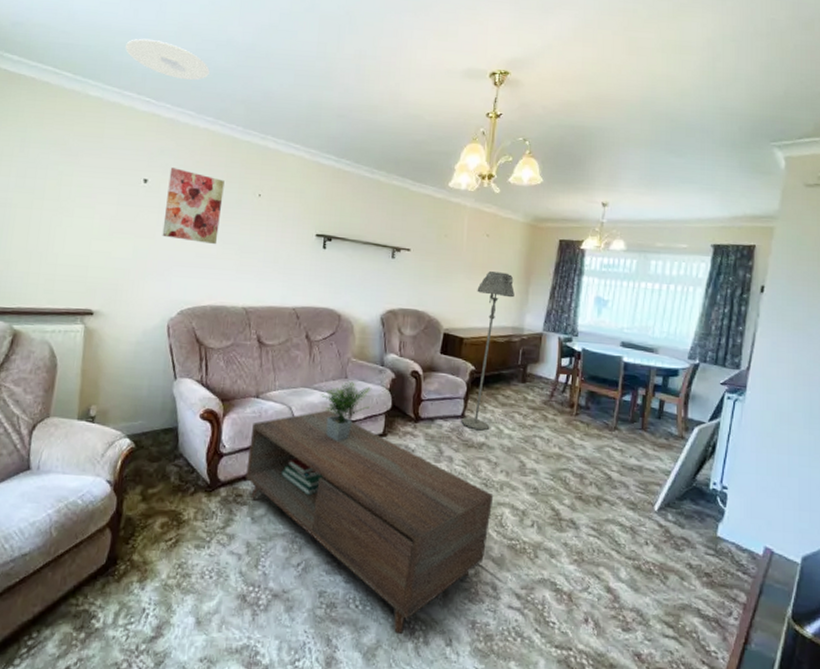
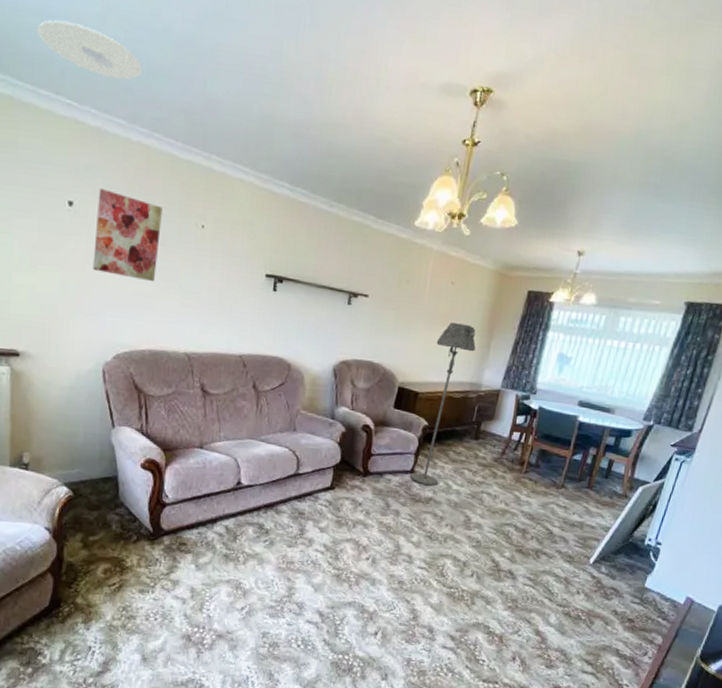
coffee table: present [245,380,494,633] -> none [189,433,437,669]

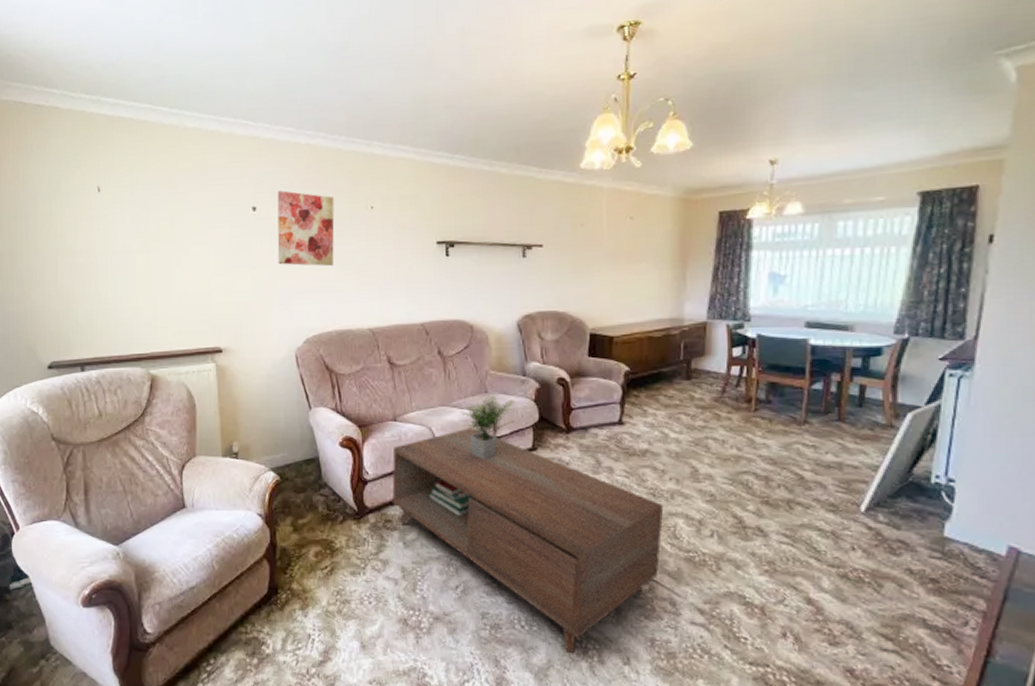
ceiling light: present [38,19,142,80] -> none [216,56,304,95]
coffee table: none [189,433,437,669] -> present [392,394,664,653]
floor lamp: present [410,323,476,486] -> none [619,258,669,437]

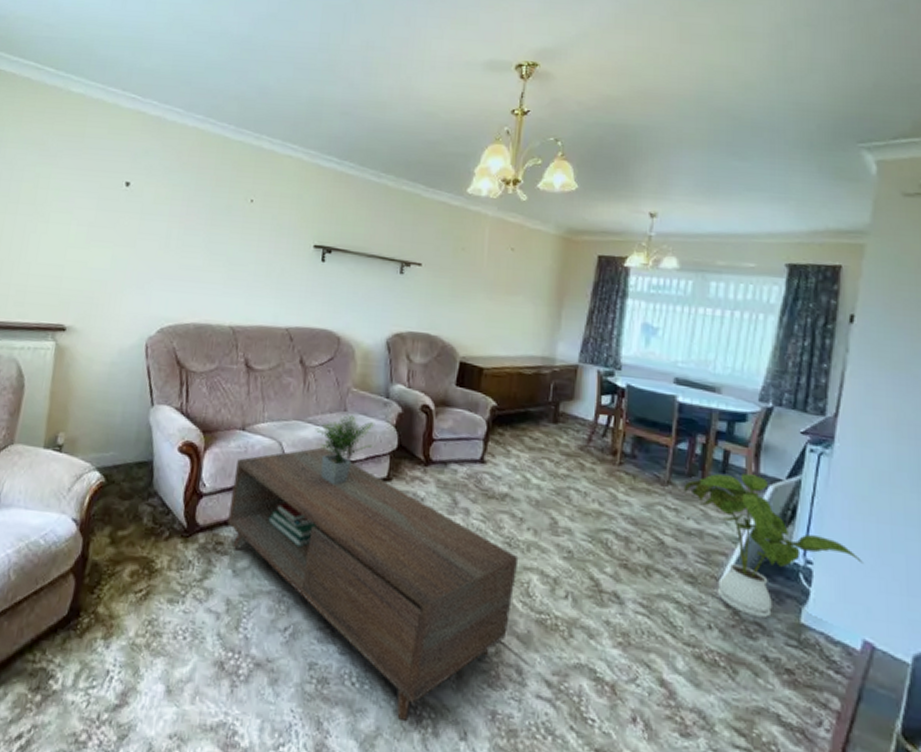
wall art: present [277,190,335,267] -> none [143,170,214,256]
house plant: none [820,405,1007,536] -> present [683,473,863,619]

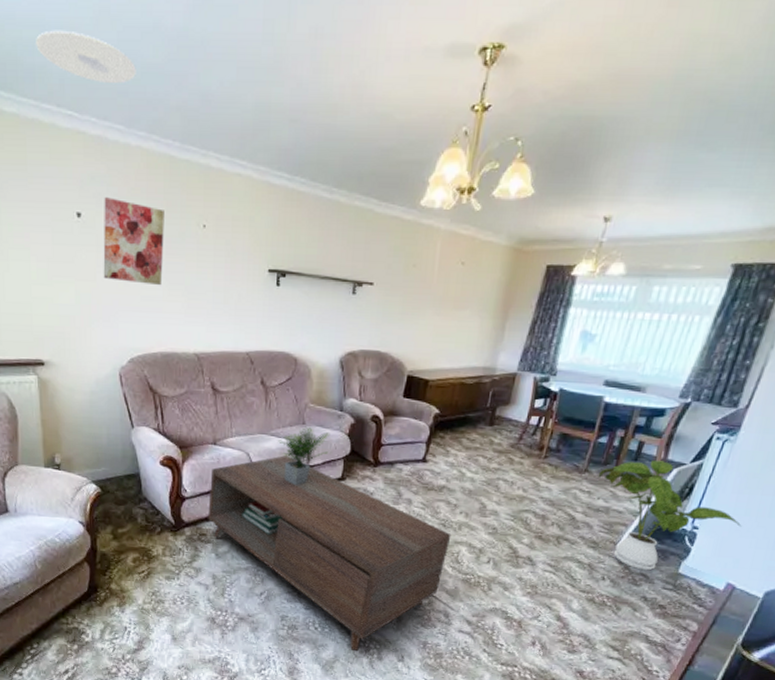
ceiling light: none [112,30,201,76] -> present [36,30,136,84]
wall art: none [143,170,214,256] -> present [103,197,165,286]

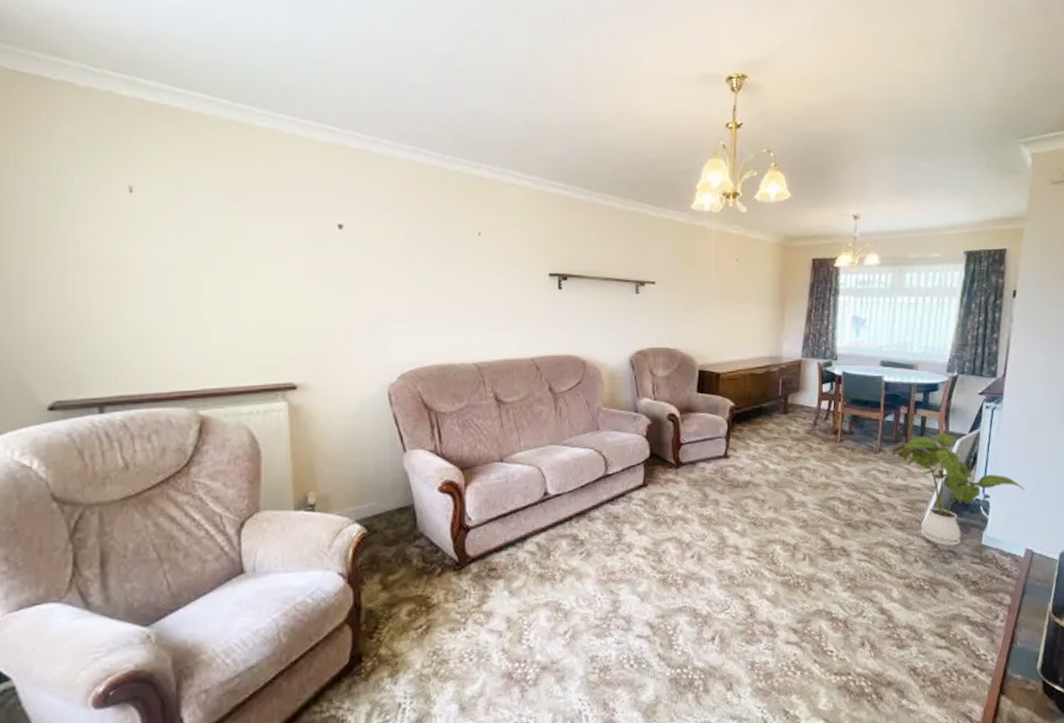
ceiling light: present [36,30,136,84] -> none [294,52,403,102]
wall art: present [103,197,165,286] -> none [368,208,437,295]
coffee table: present [208,426,452,651] -> none [497,431,764,686]

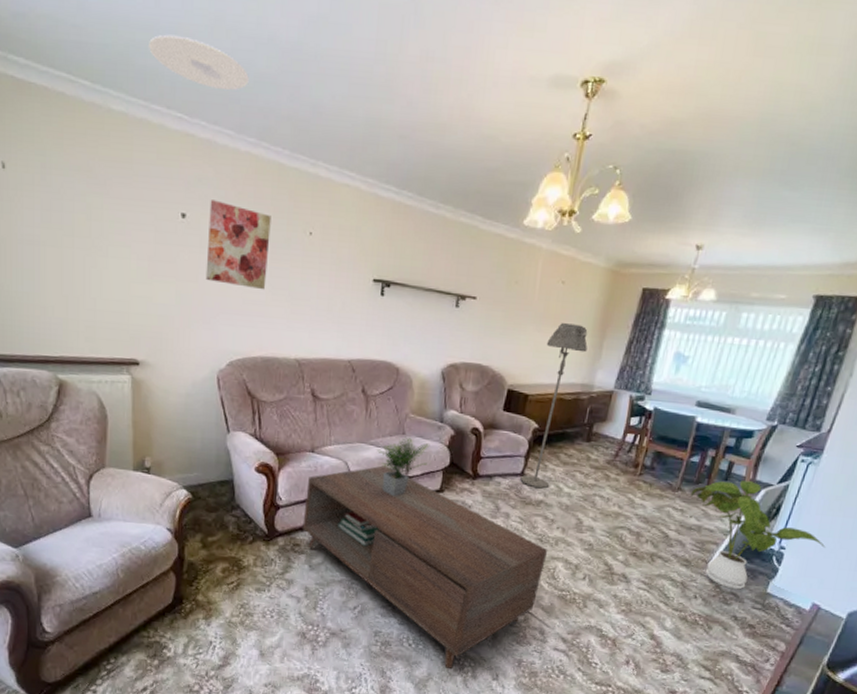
ceiling light: none [294,52,403,102] -> present [149,34,249,91]
wall art: none [368,208,437,295] -> present [205,200,271,290]
coffee table: none [497,431,764,686] -> present [302,436,548,669]
floor lamp: none [724,299,770,469] -> present [520,323,588,489]

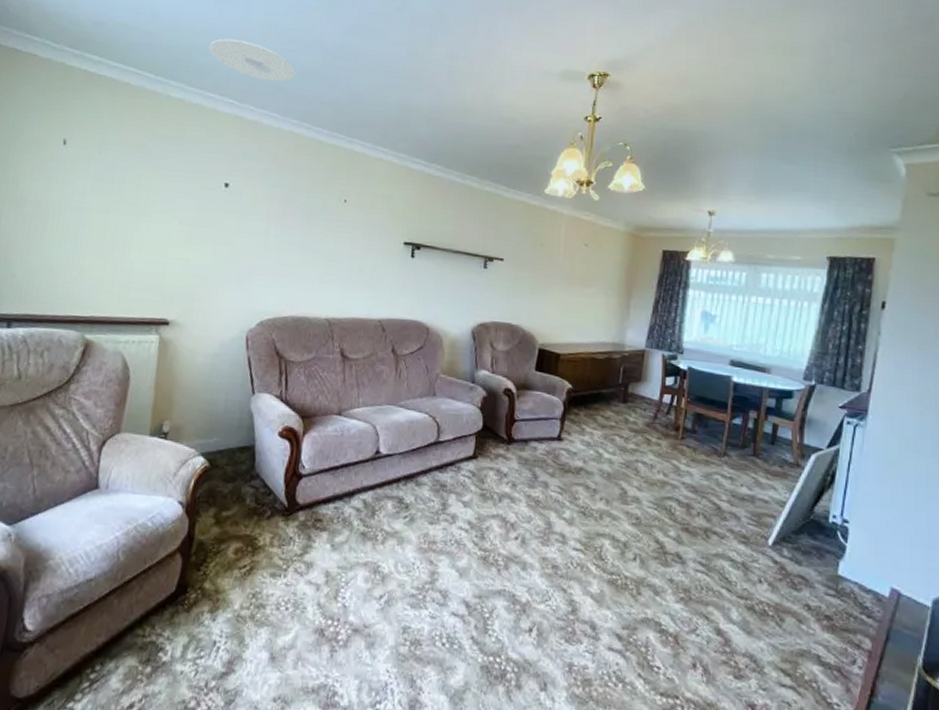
wall art: present [205,200,271,290] -> none [242,171,309,253]
coffee table: present [302,436,548,669] -> none [326,398,593,675]
floor lamp: present [520,323,588,489] -> none [557,283,615,455]
house plant: present [690,480,826,590] -> none [738,444,892,572]

